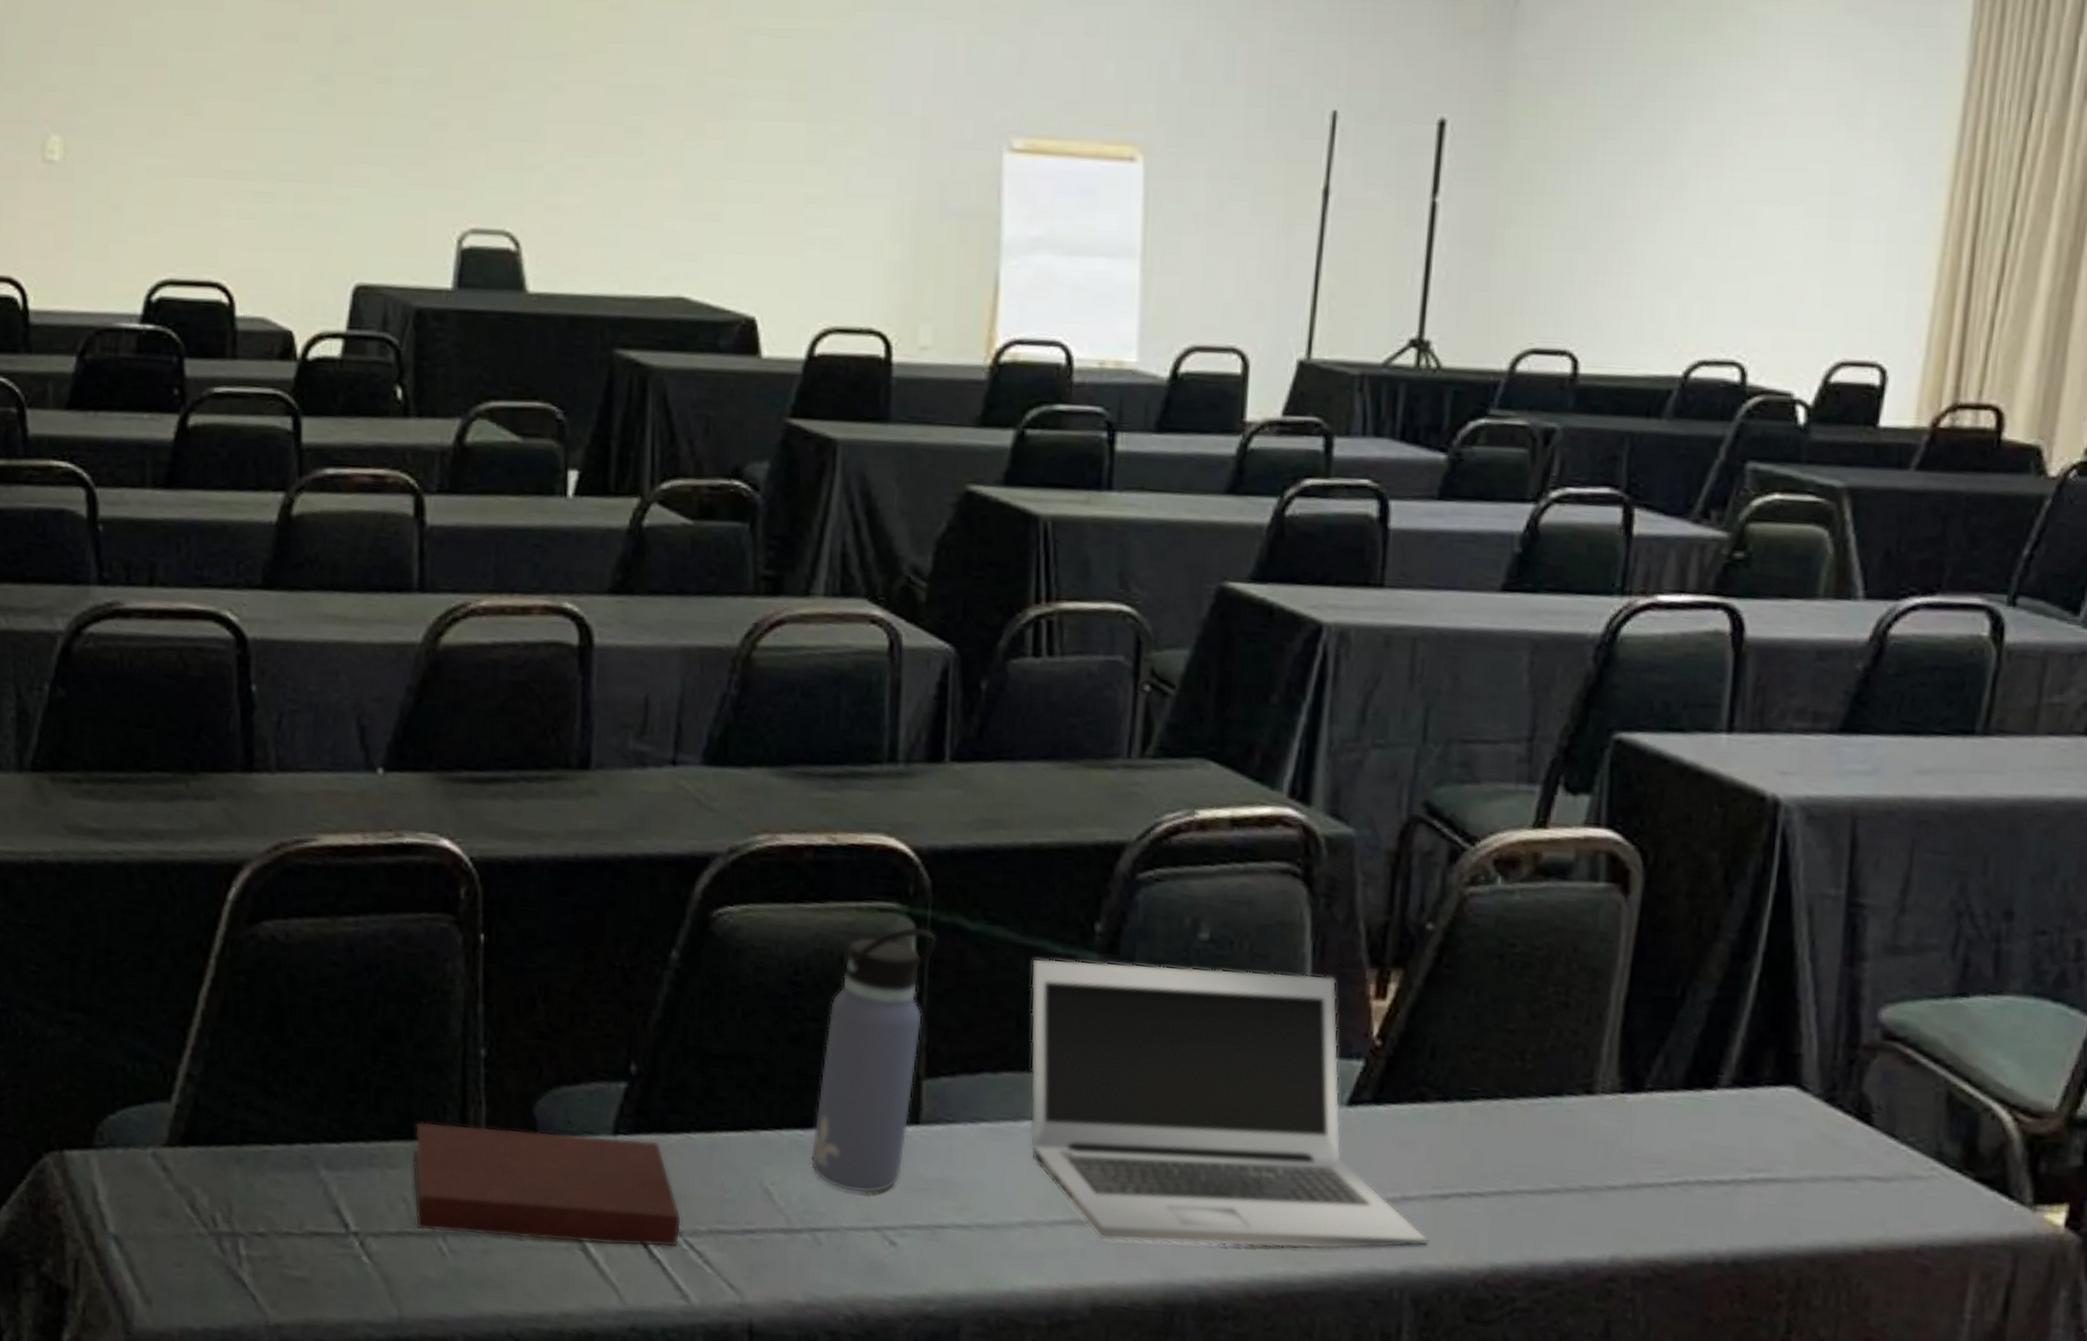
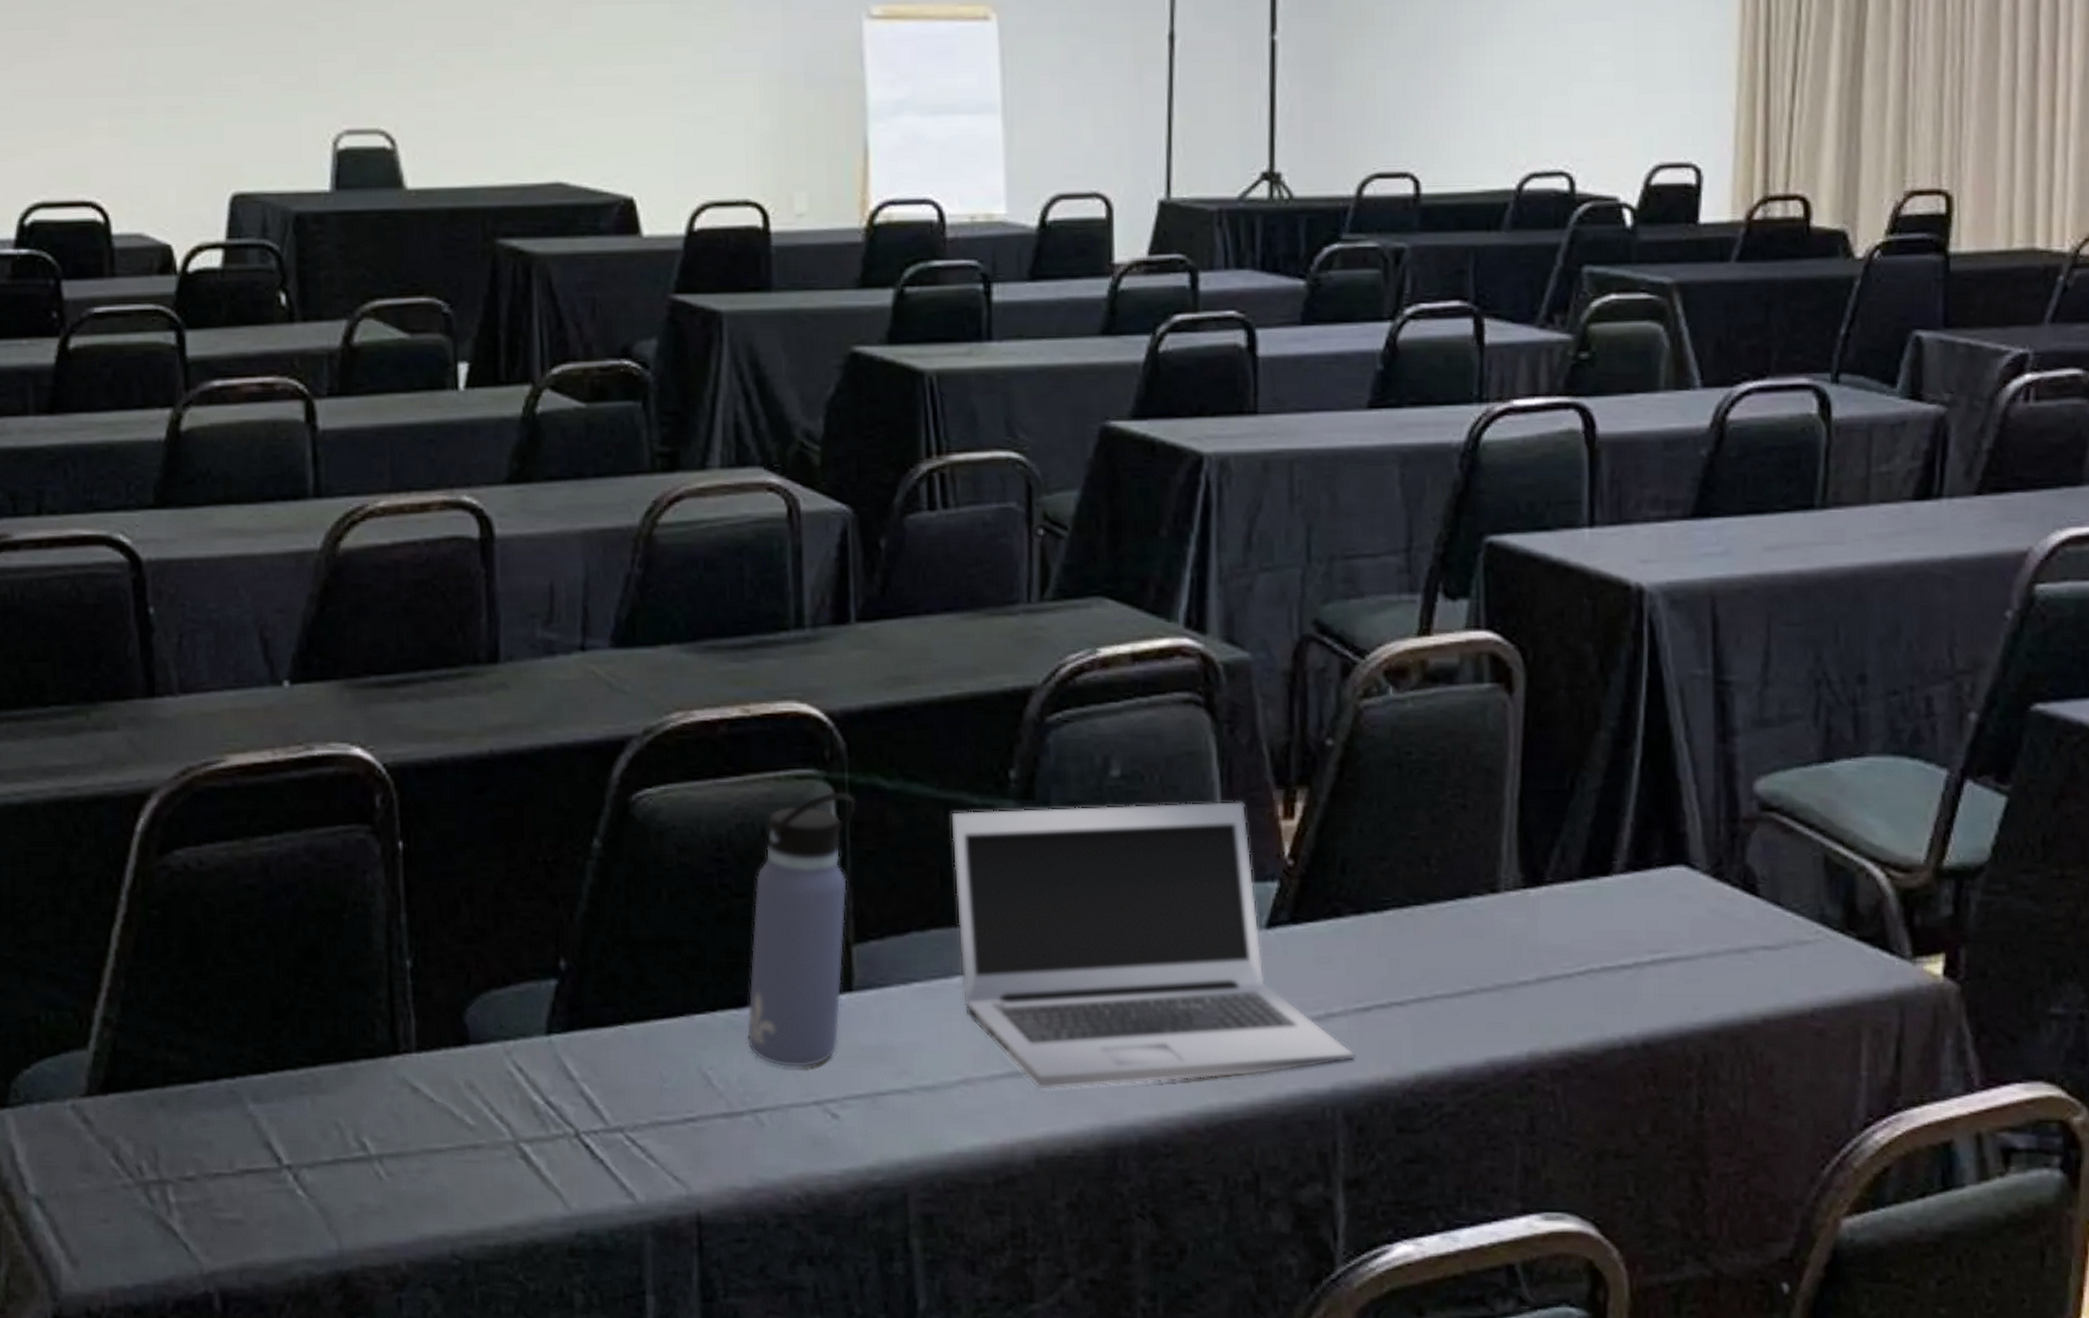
notebook: present [411,1121,682,1248] -> none [342,1037,622,1156]

